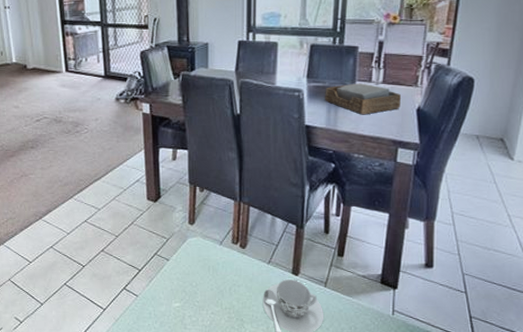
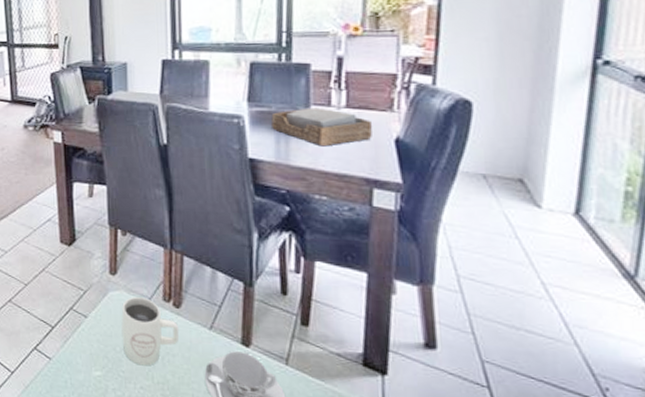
mug: none [197,241,244,296] -> present [121,296,180,366]

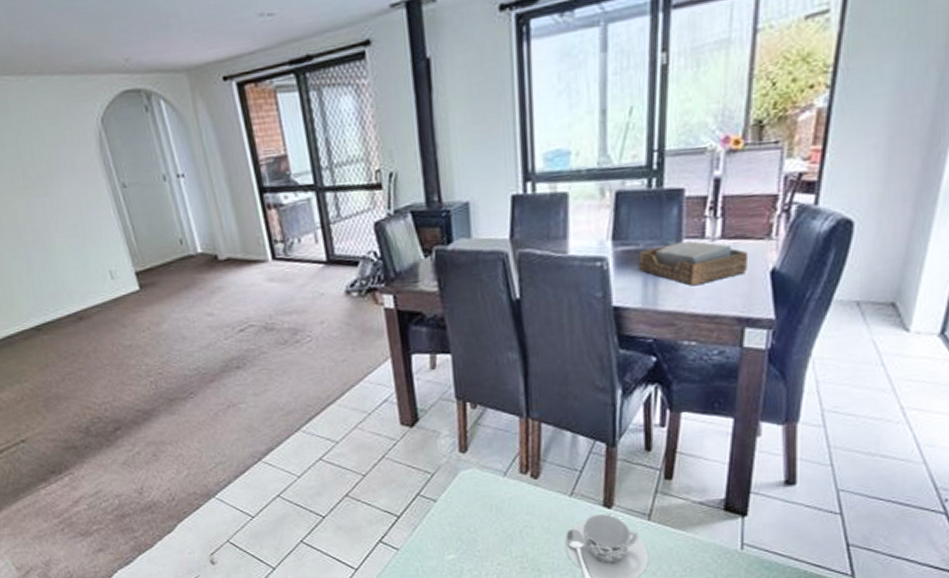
mug: present [121,296,180,366] -> none [474,472,538,542]

